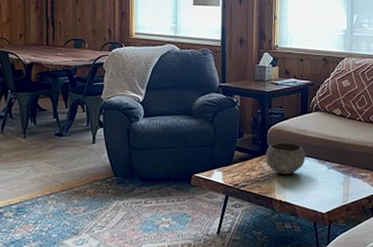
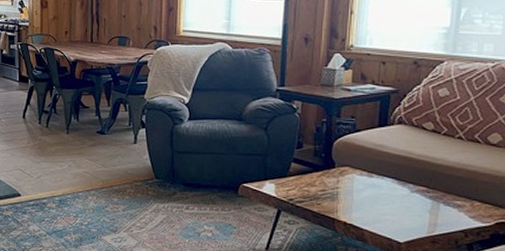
bowl: present [266,142,306,174] -> none [330,157,382,194]

